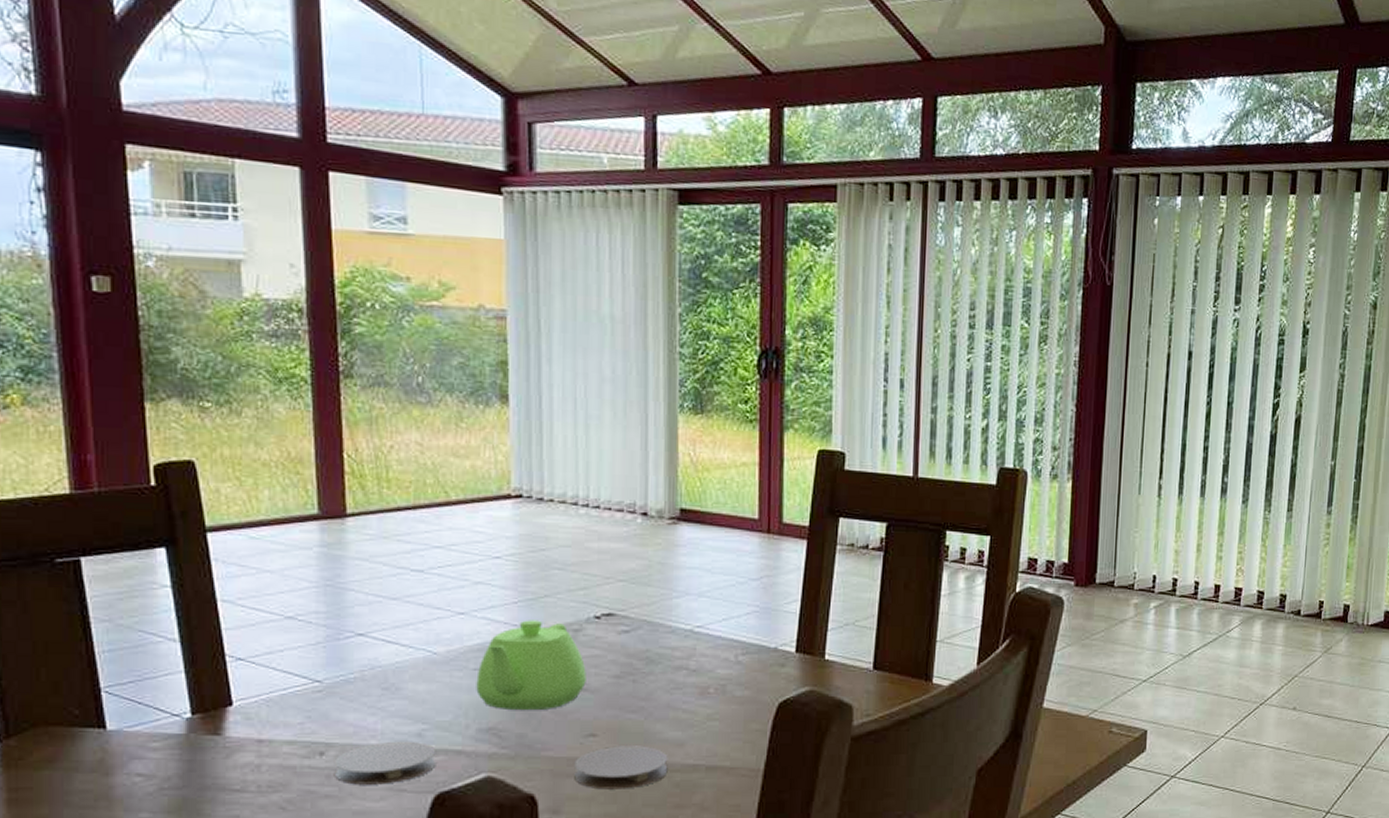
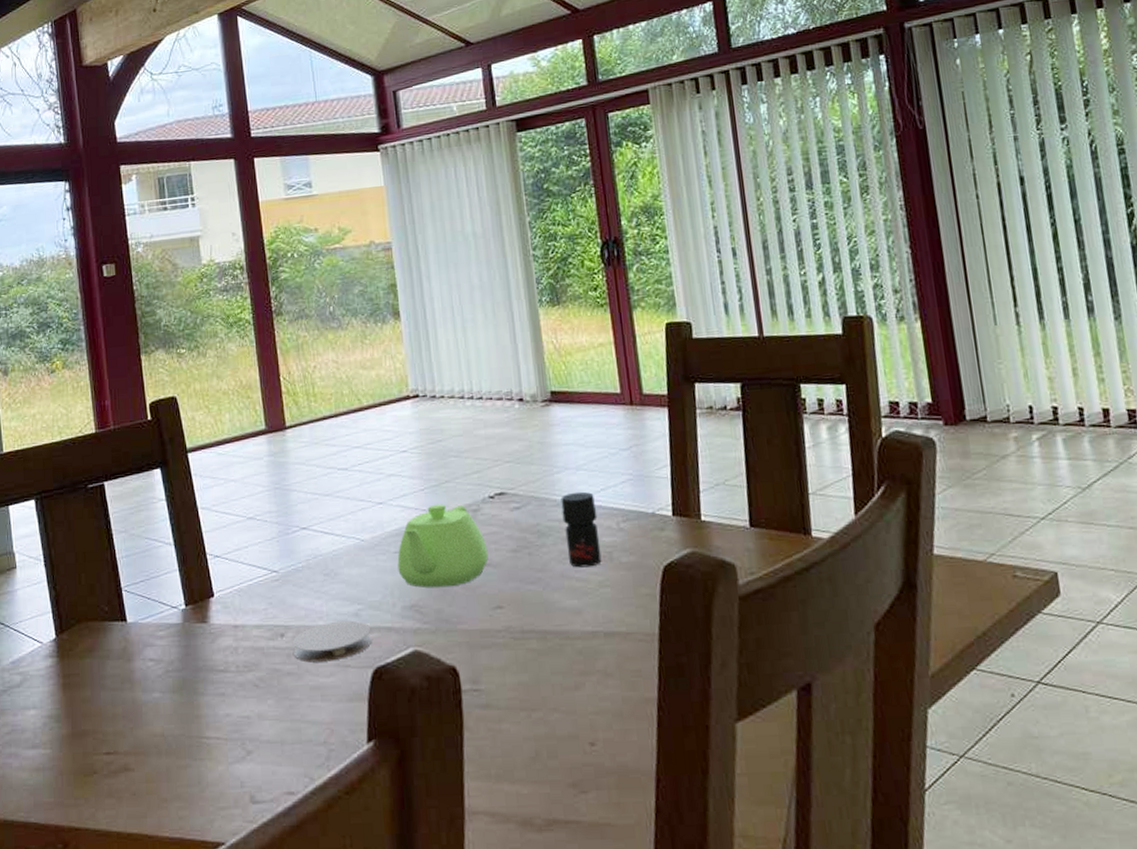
coaster: present [574,746,668,790] -> none [487,615,570,659]
jar: none [676,619,715,699] -> present [560,491,602,568]

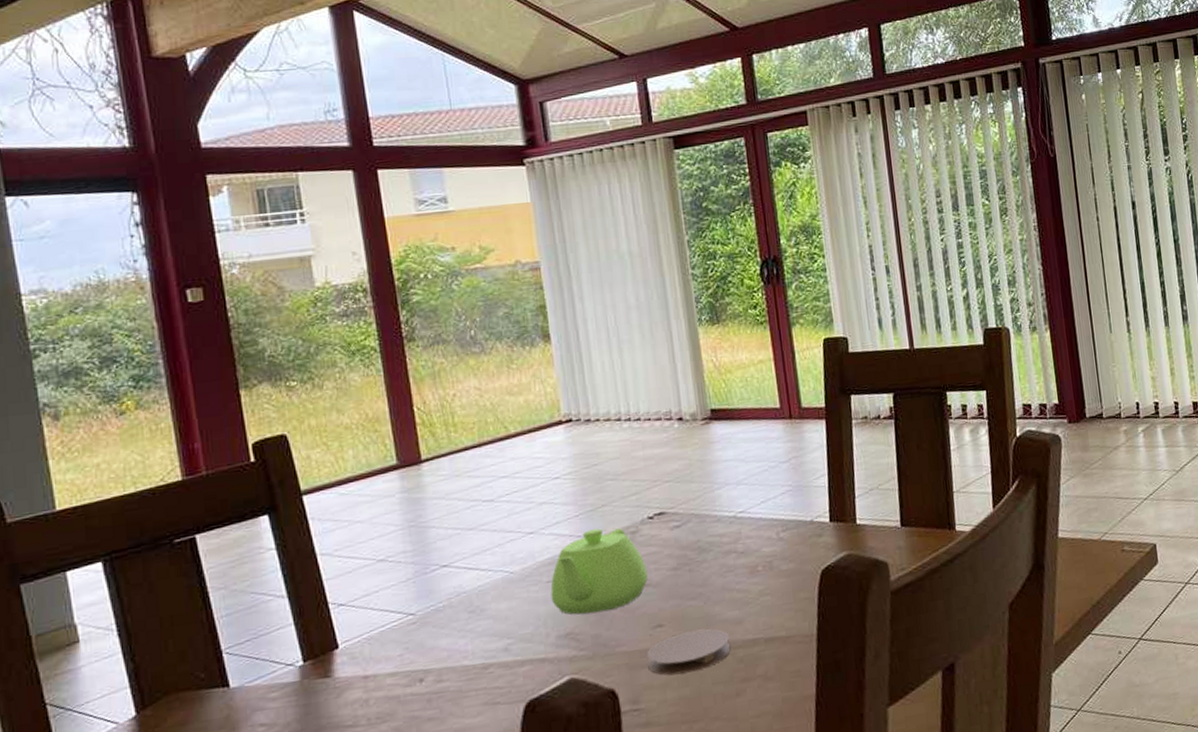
coaster: present [292,620,372,663] -> none [433,656,524,705]
coaster: none [487,615,570,659] -> present [647,628,731,676]
jar: present [560,491,602,568] -> none [721,505,762,580]

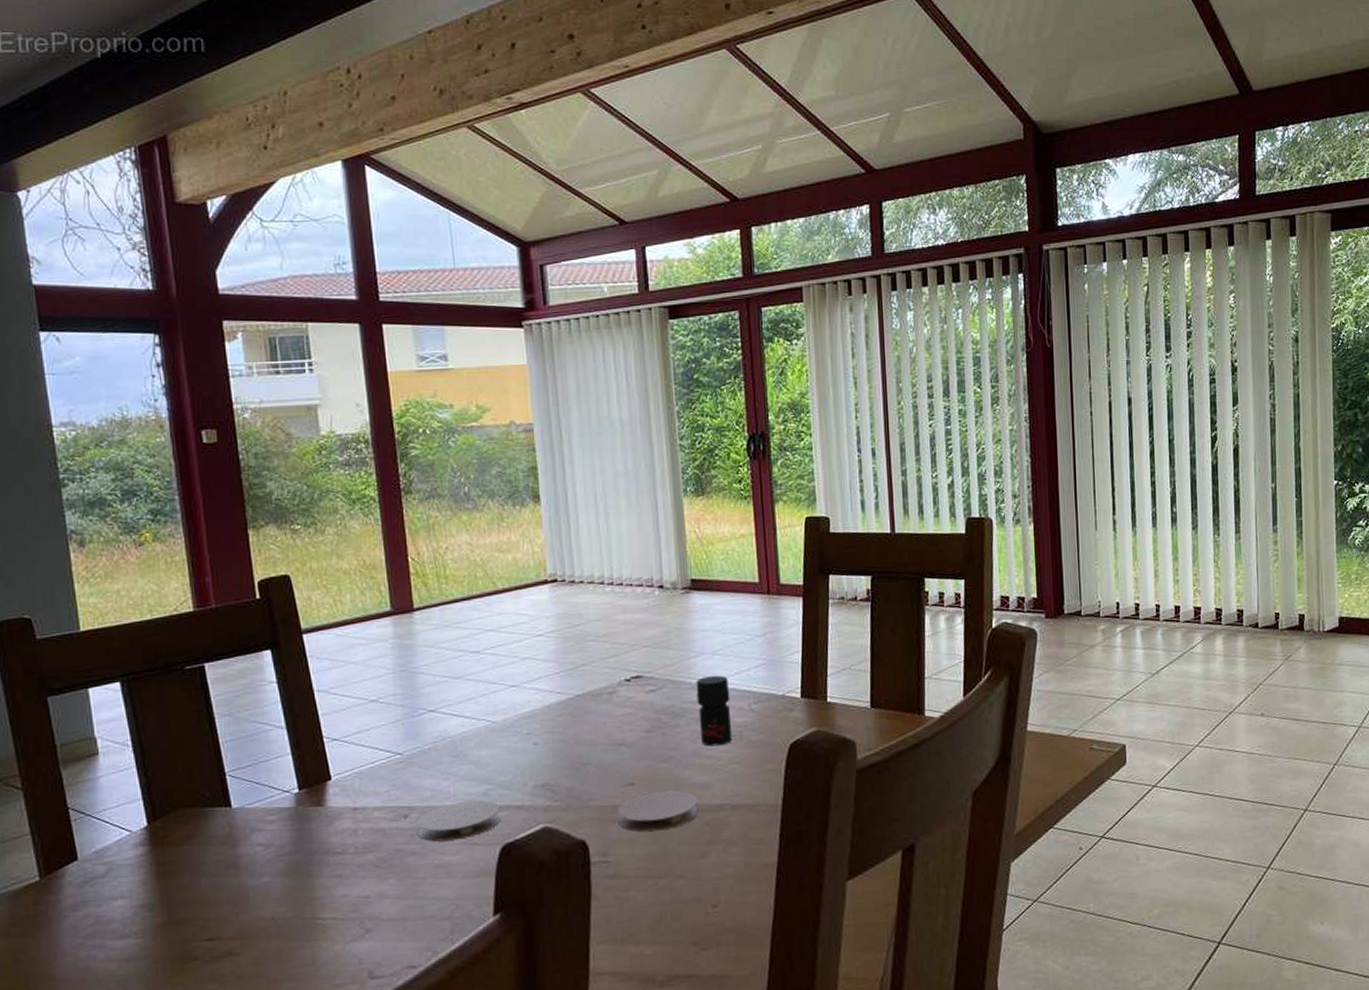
coaster: none [433,656,524,705] -> present [416,800,501,842]
teapot: present [550,528,648,615] -> none [529,686,622,768]
jar: none [721,505,762,580] -> present [696,675,732,746]

